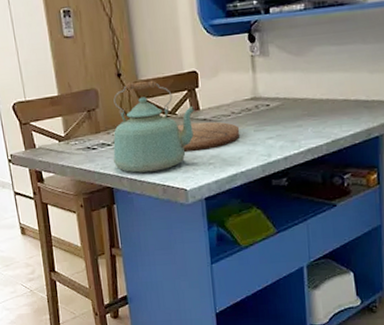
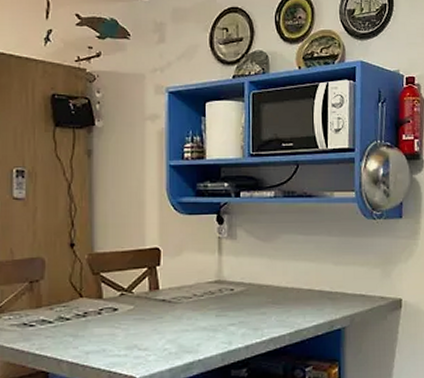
kettle: present [113,80,196,173] -> none [54,253,155,357]
cutting board: present [176,121,240,153] -> none [132,302,201,336]

